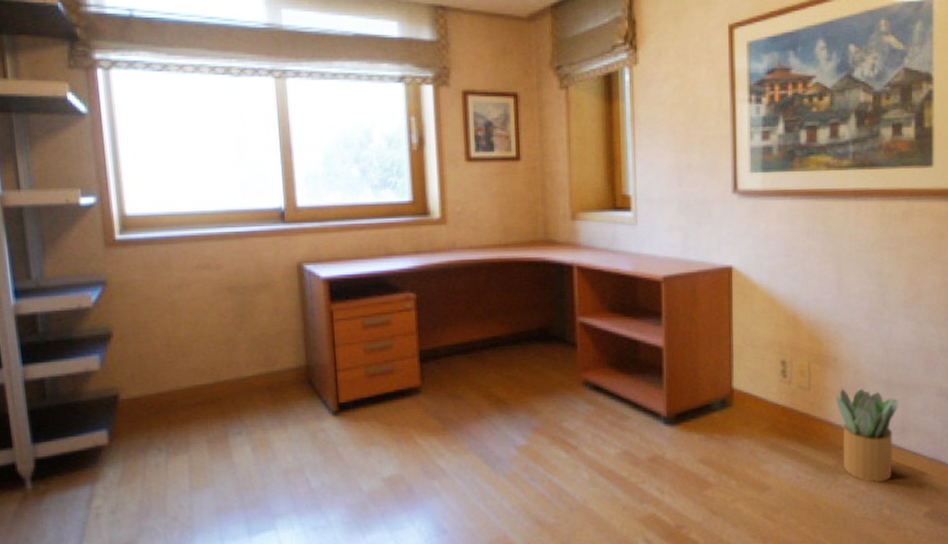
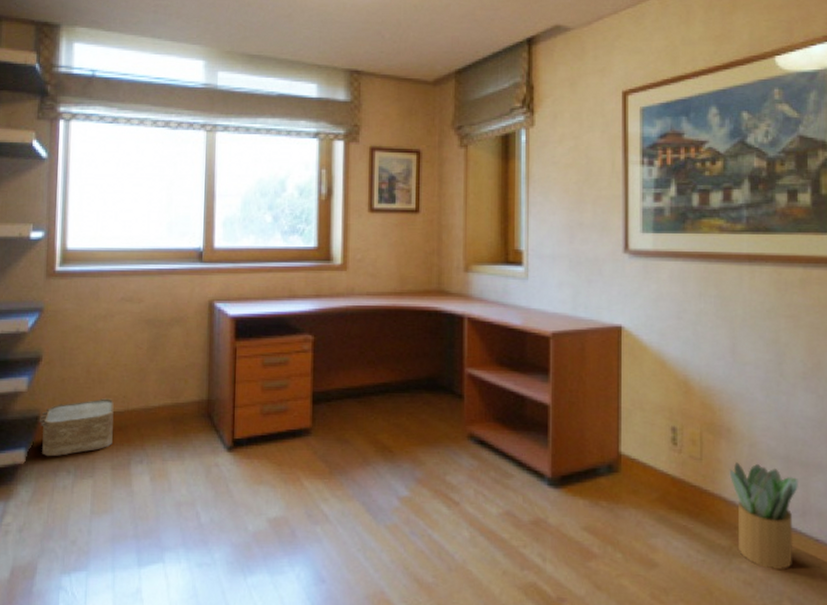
woven basket: none [118,371,205,436] -> present [38,398,114,457]

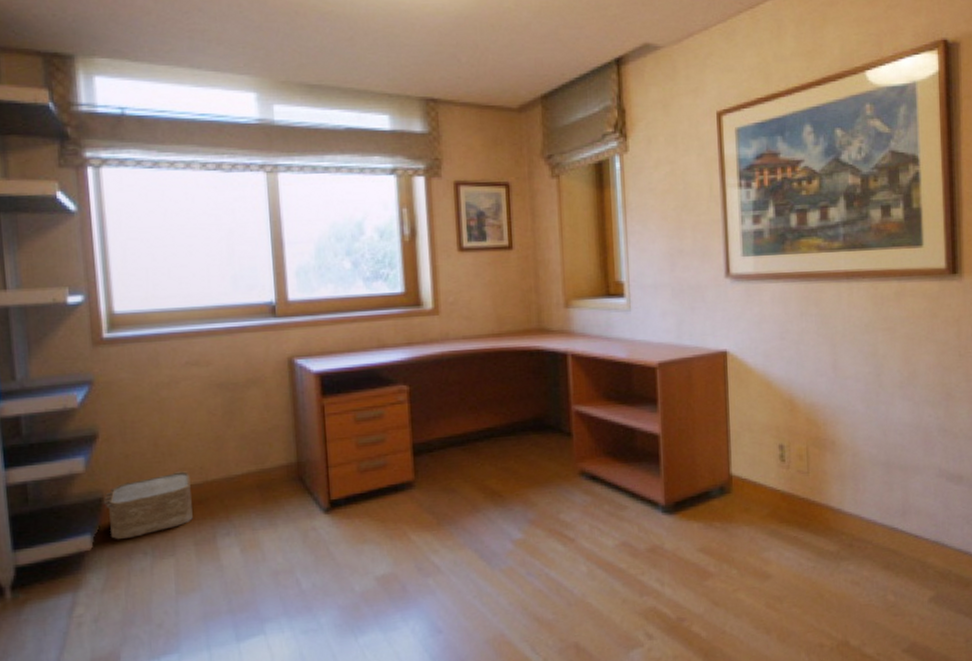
potted plant: present [729,462,798,571] -> none [834,472,898,568]

